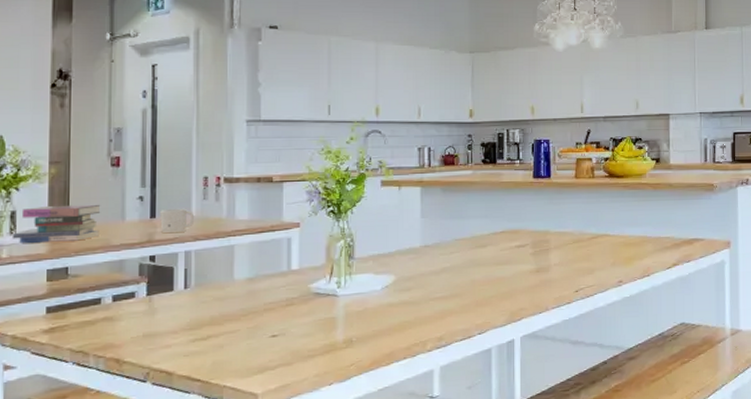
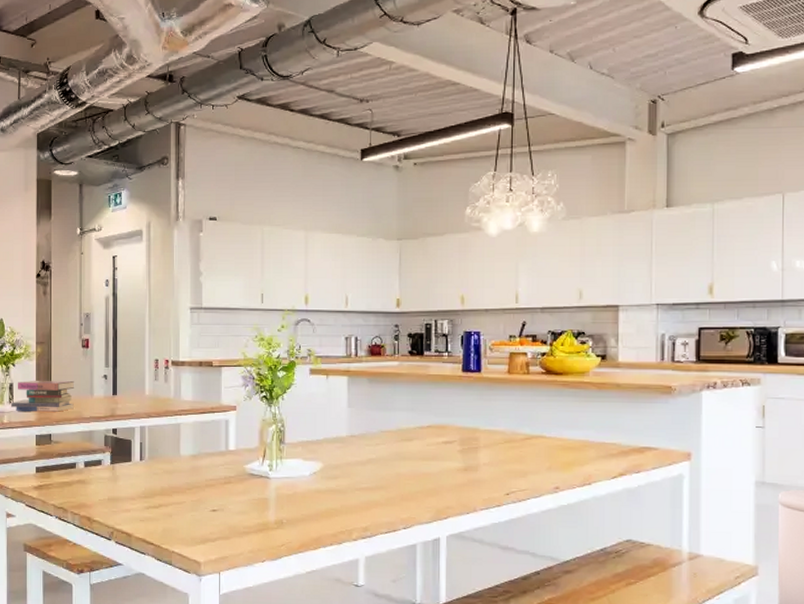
mug: present [160,208,195,234] -> none [120,387,148,410]

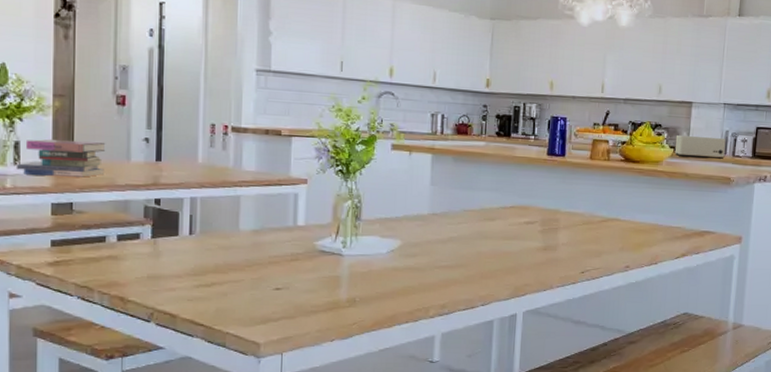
toaster: none [602,341,662,367] -> present [674,134,726,160]

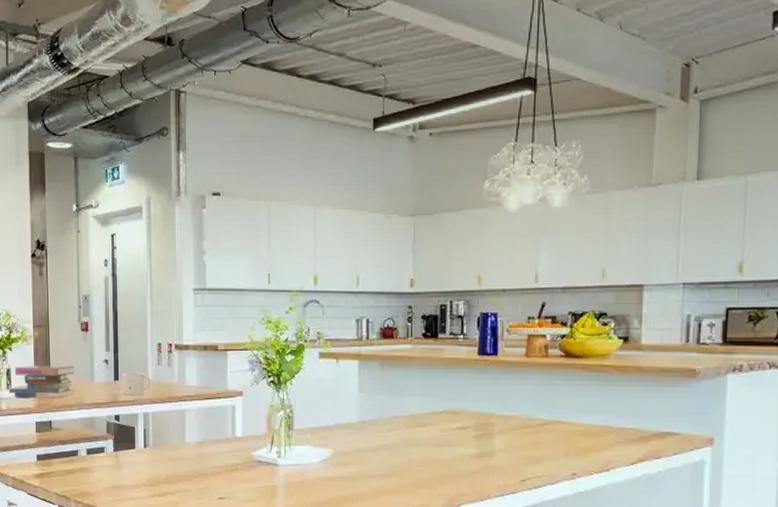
mug: none [166,153,201,179] -> present [122,372,151,396]
toaster: present [674,134,726,160] -> none [624,323,688,349]

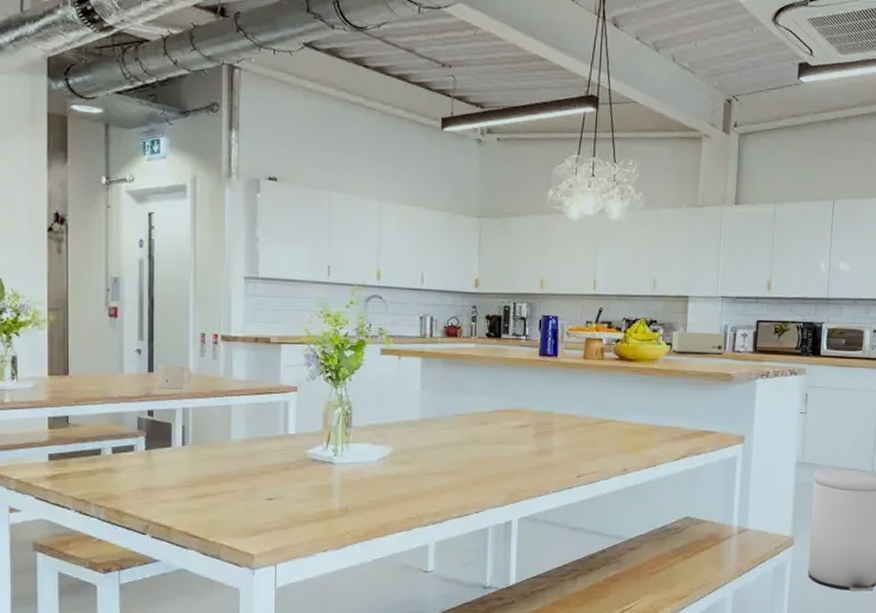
books: present [9,365,75,398] -> none [15,352,100,391]
toaster: none [624,323,688,349] -> present [671,330,725,356]

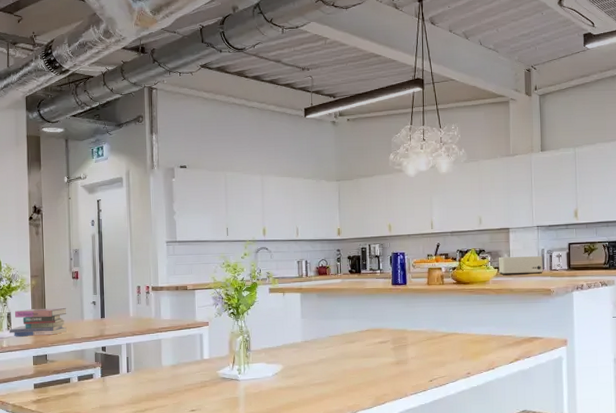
books: none [15,352,100,391] -> present [10,307,67,336]
mug: present [158,363,192,389] -> none [108,310,132,330]

